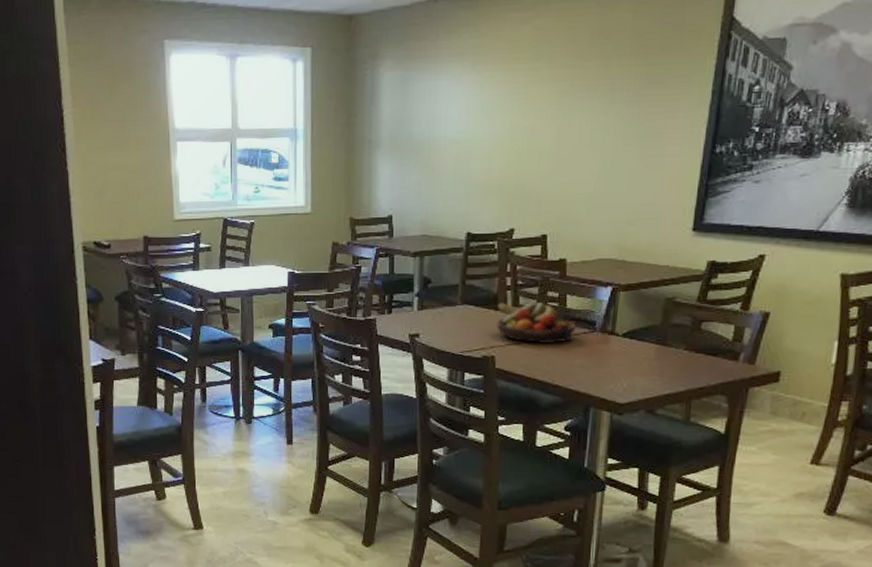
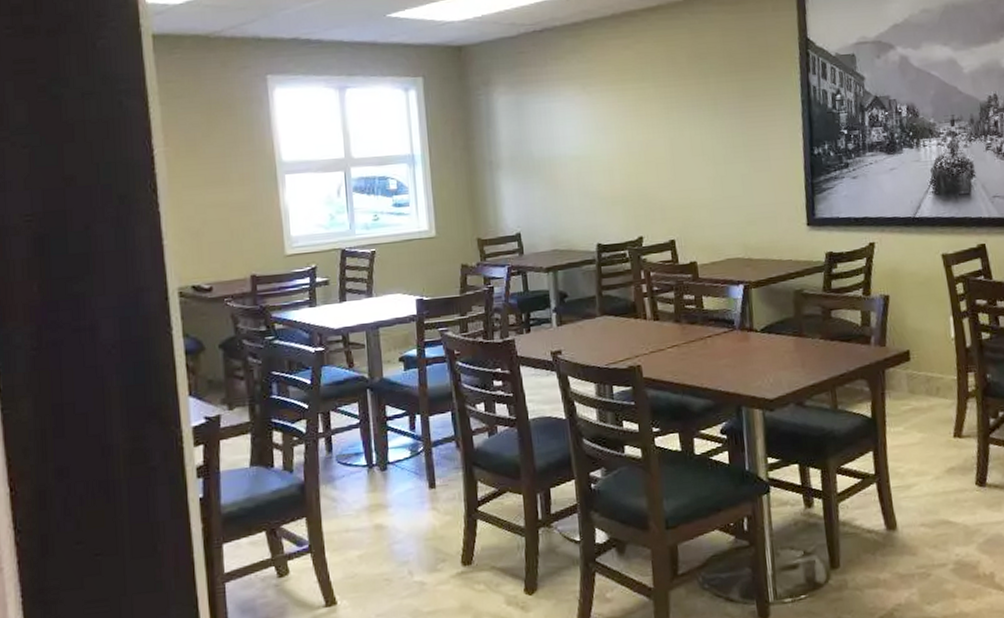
fruit bowl: present [497,301,576,344] -> none [637,306,716,348]

